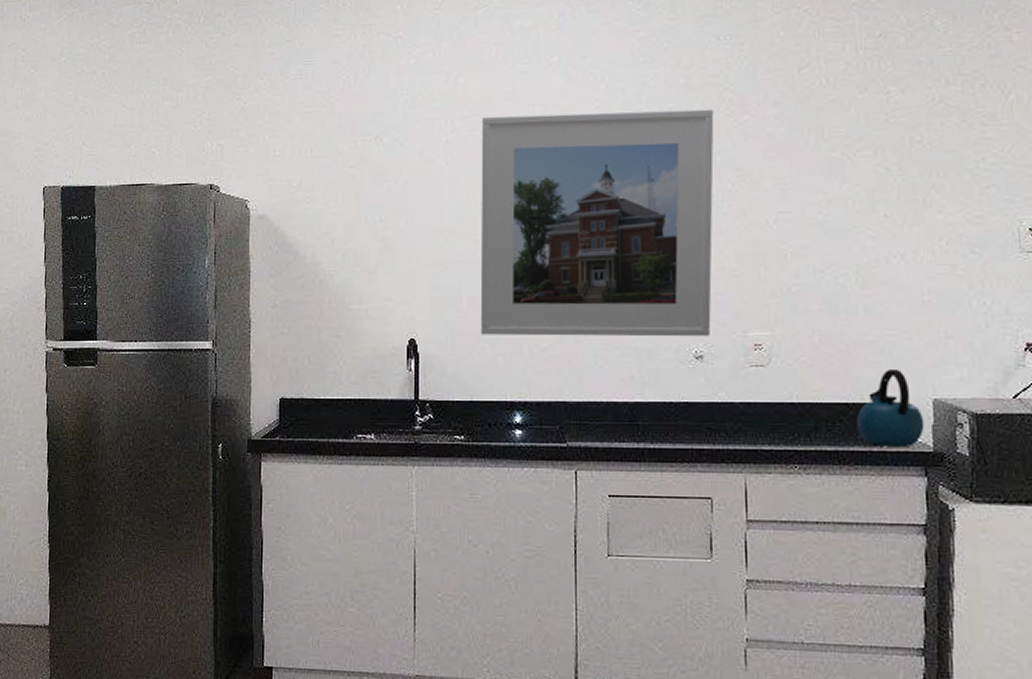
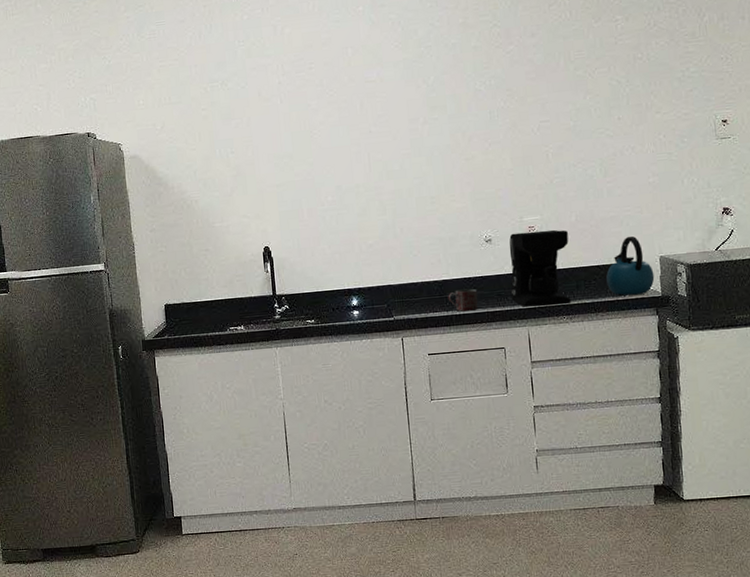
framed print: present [480,108,714,337] -> none [306,42,496,239]
mug: none [640,416,680,445] -> present [448,289,478,312]
coffee maker: none [726,351,809,448] -> present [509,229,571,307]

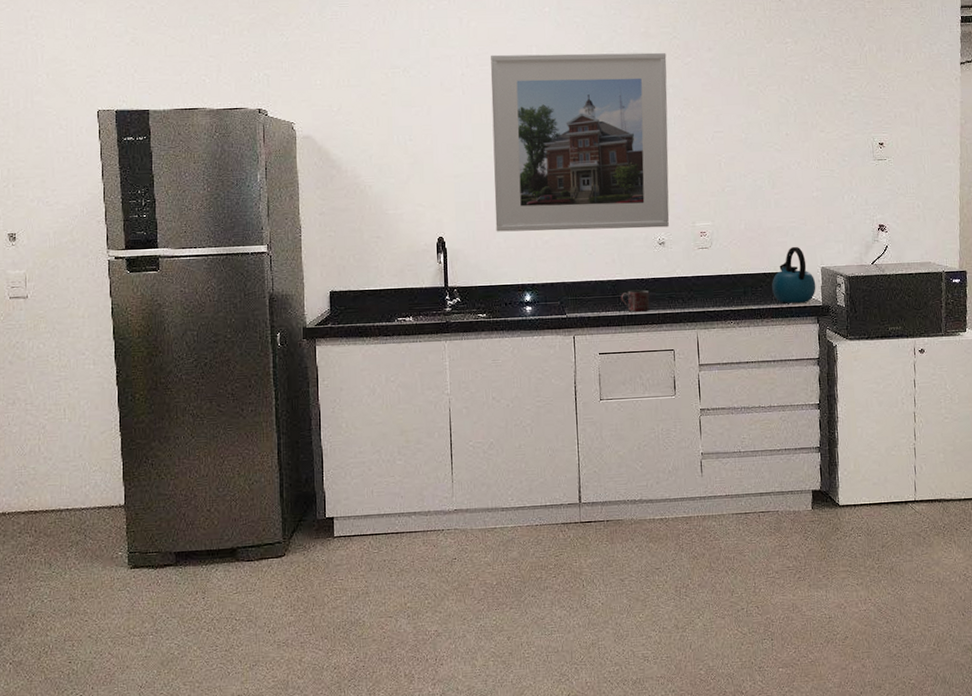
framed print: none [306,42,496,239] -> present [490,52,670,232]
coffee maker: present [509,229,571,307] -> none [681,236,739,310]

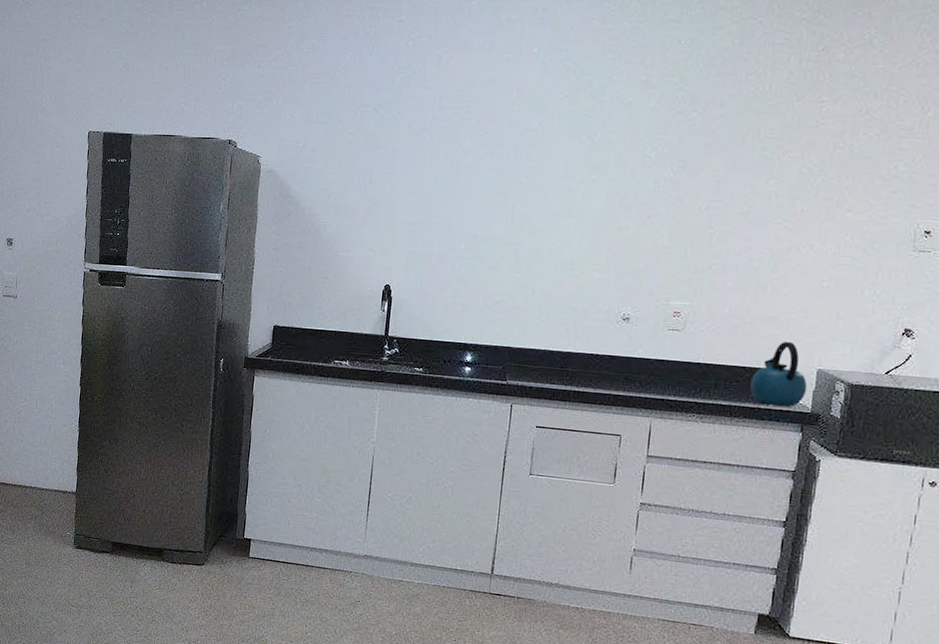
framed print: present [490,52,670,232] -> none [445,97,667,302]
mug: present [621,289,650,312] -> none [569,365,603,390]

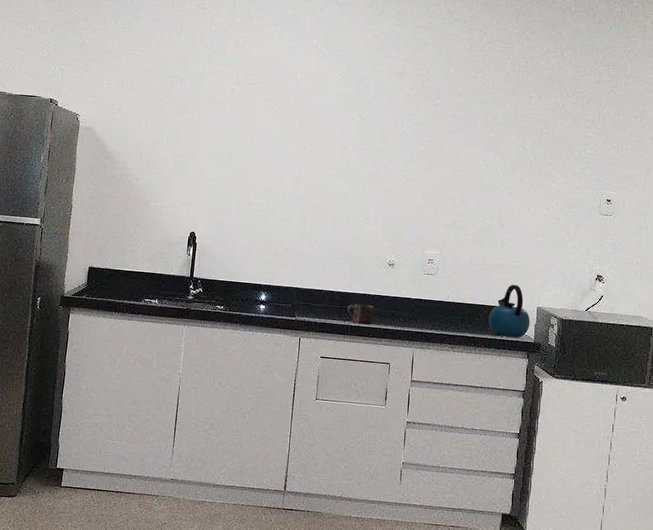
mug: none [569,365,603,390] -> present [347,303,374,325]

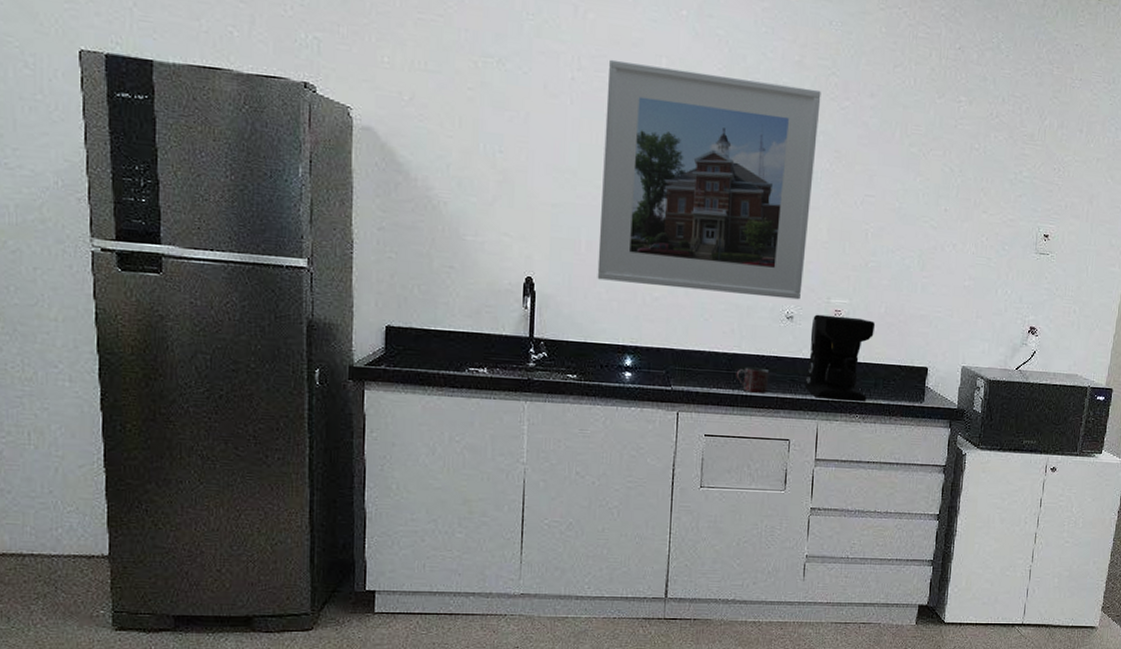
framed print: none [242,76,418,251] -> present [597,59,821,300]
coffee maker: none [404,262,462,334] -> present [806,314,876,401]
kettle: present [488,284,530,338] -> none [906,339,954,403]

